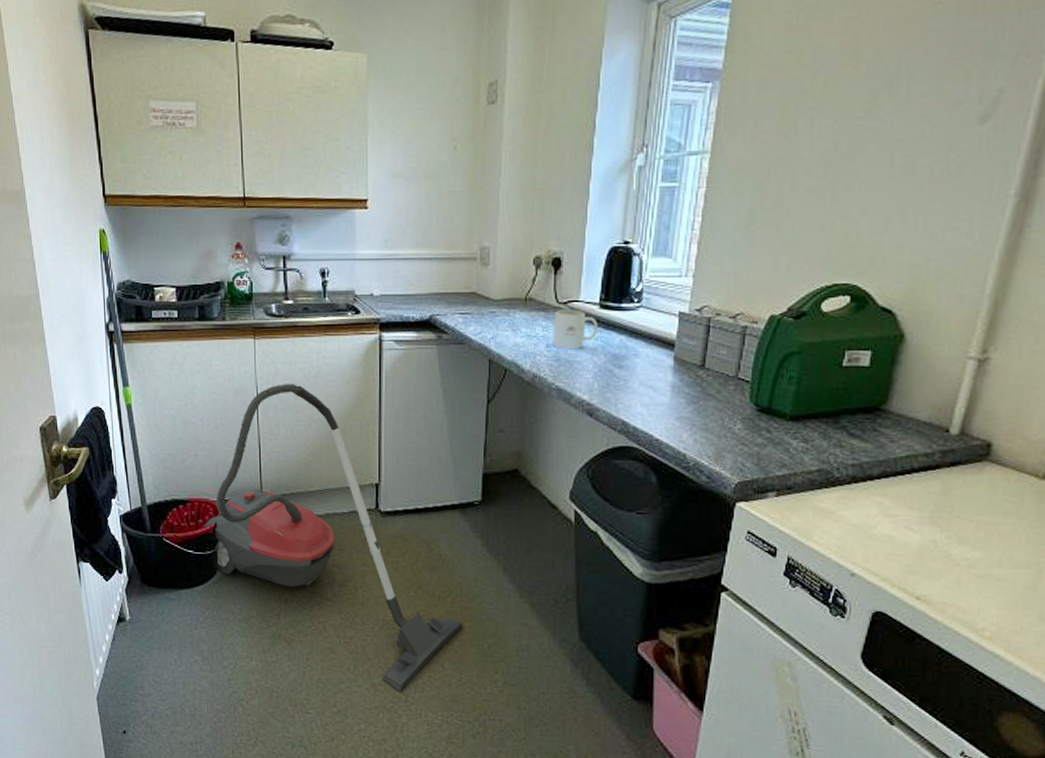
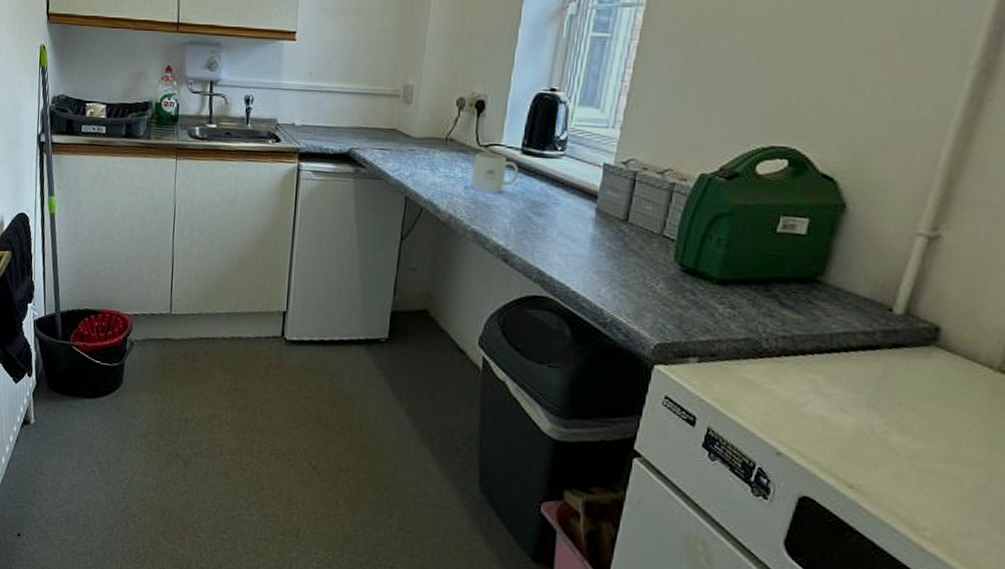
vacuum cleaner: present [201,384,463,692] -> none [110,205,360,525]

